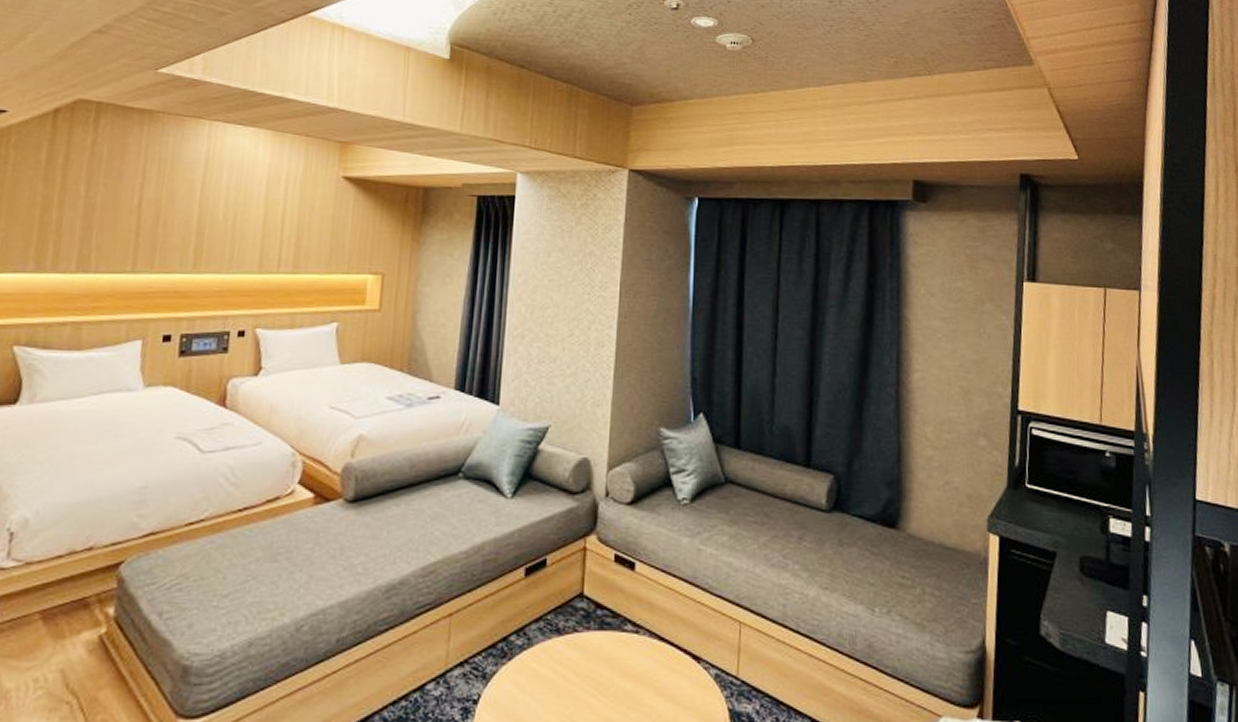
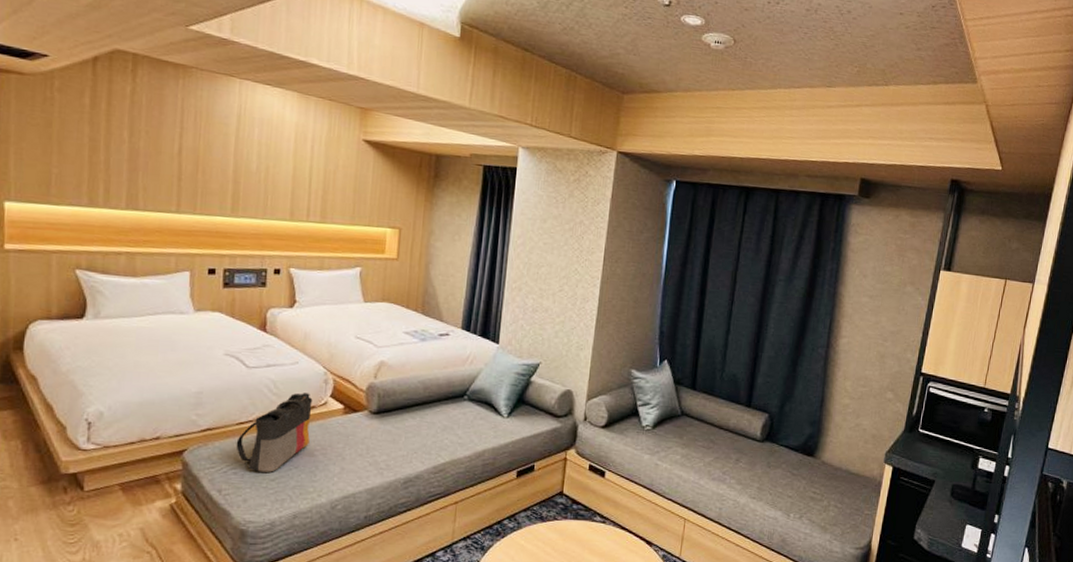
tote bag: none [183,480,277,586] -> present [236,393,313,472]

